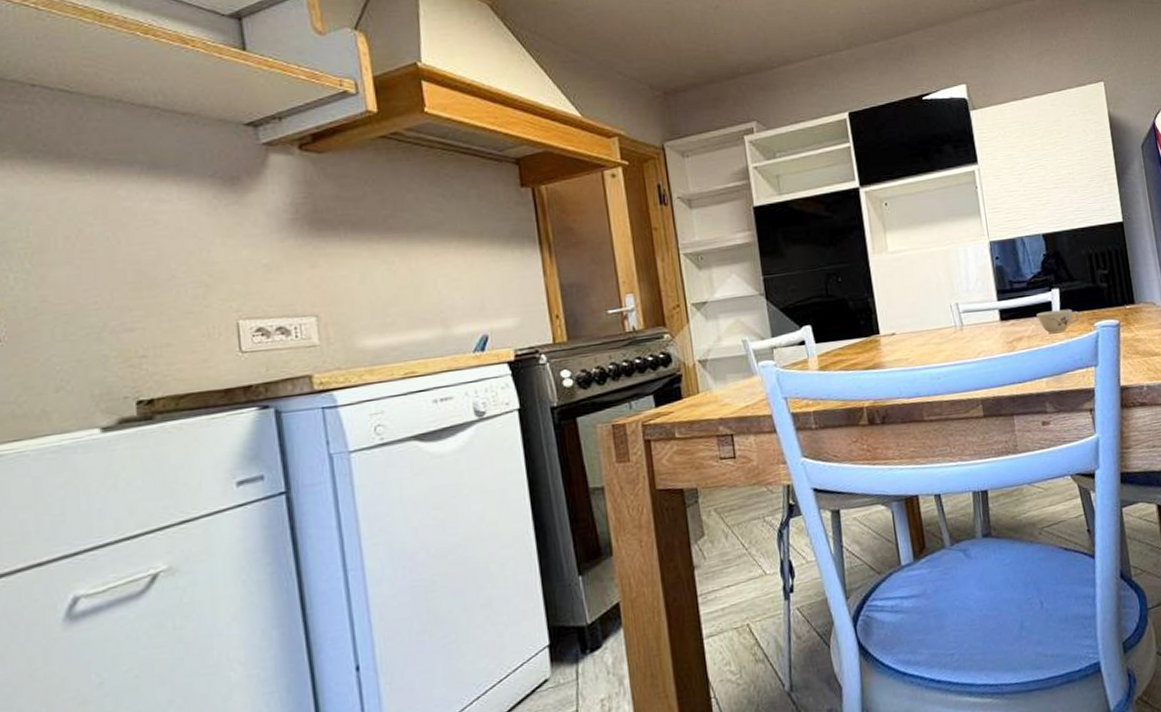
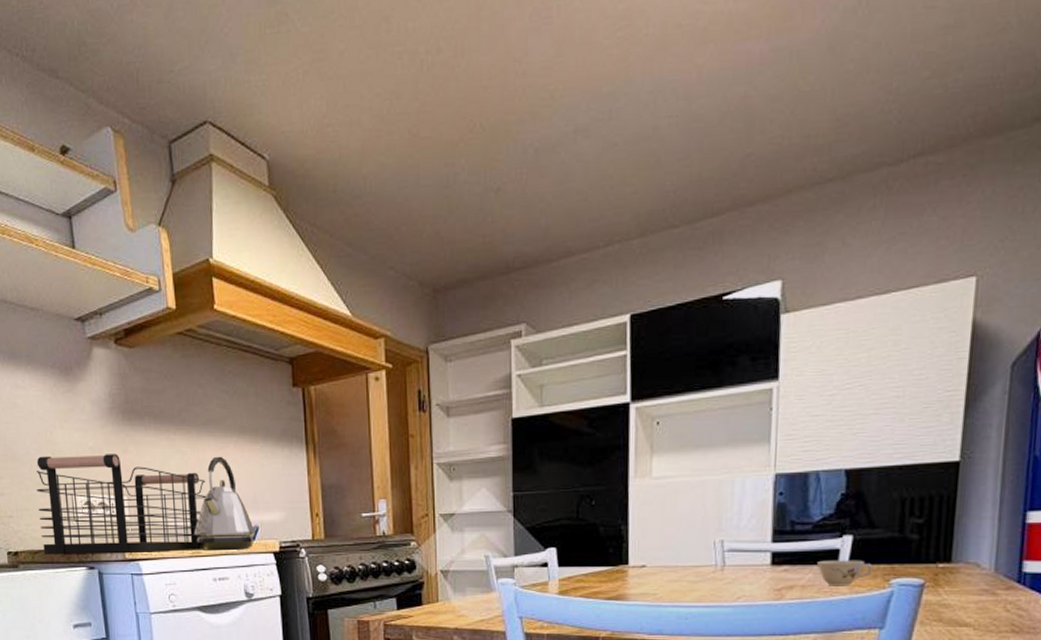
dish rack: none [184,269,421,399] -> present [36,454,206,555]
kettle: none [406,263,485,369] -> present [194,456,256,550]

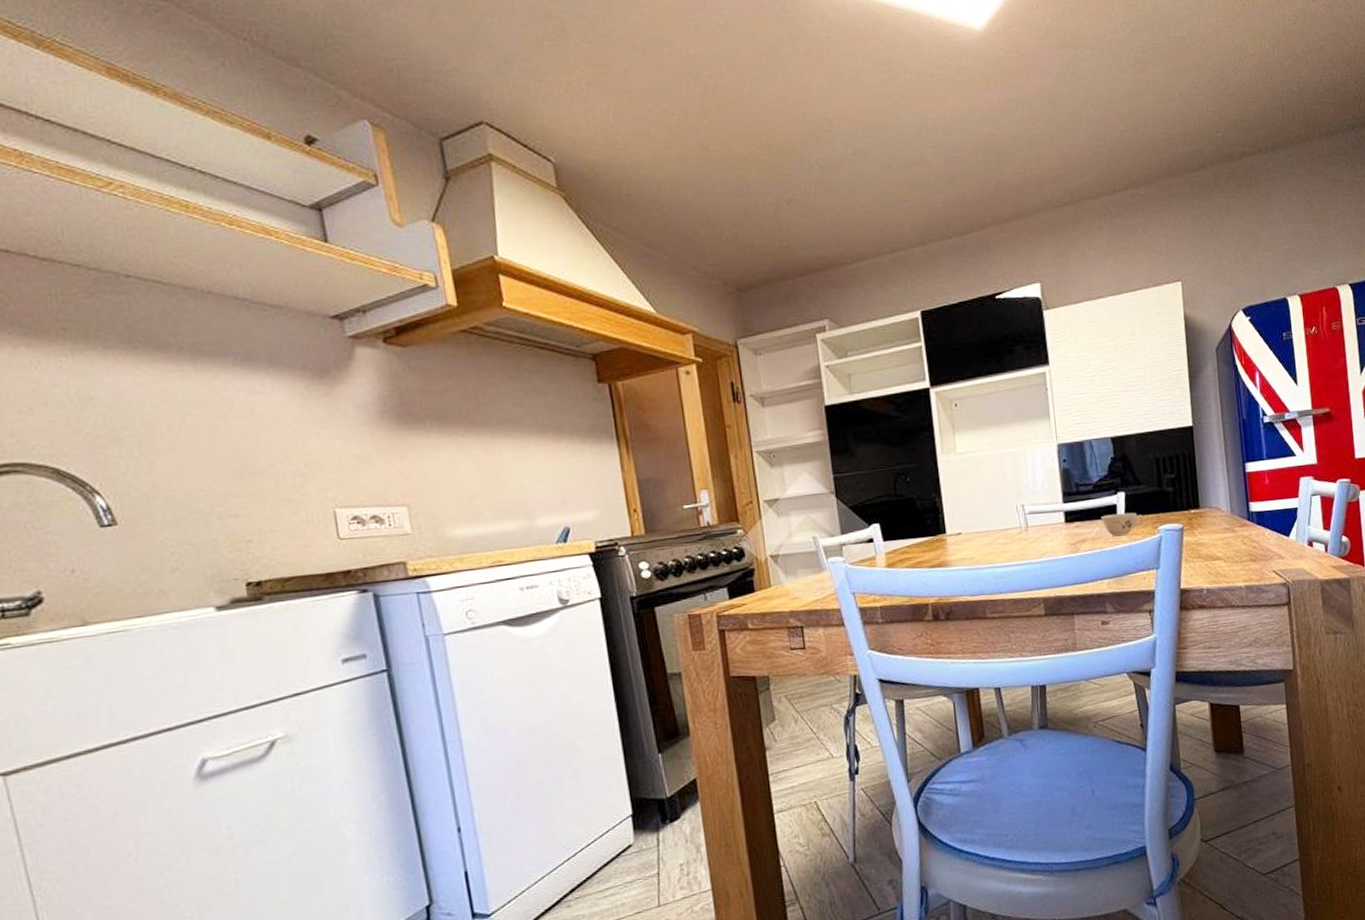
dish rack: present [36,454,206,555] -> none [284,461,506,582]
kettle: present [194,456,256,550] -> none [493,456,567,558]

